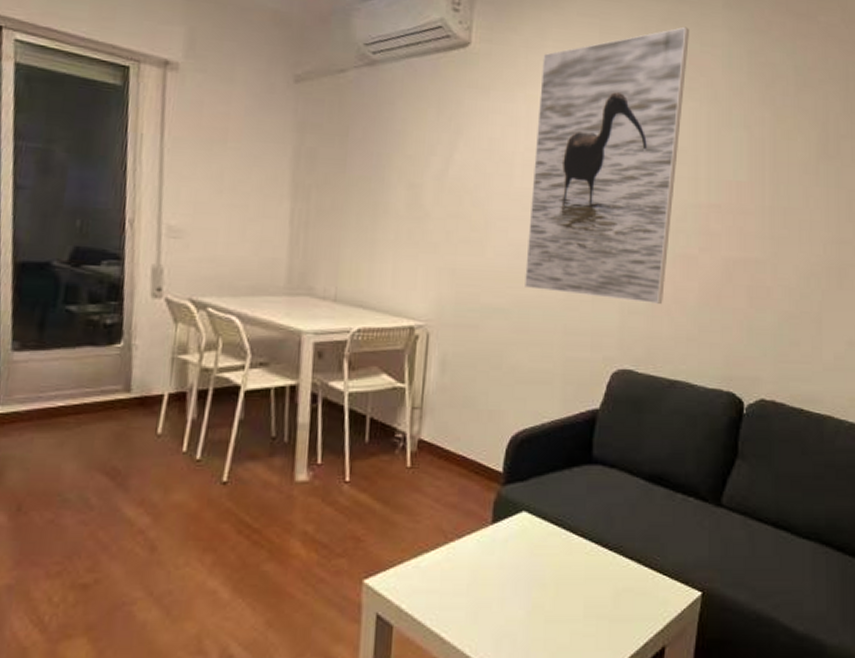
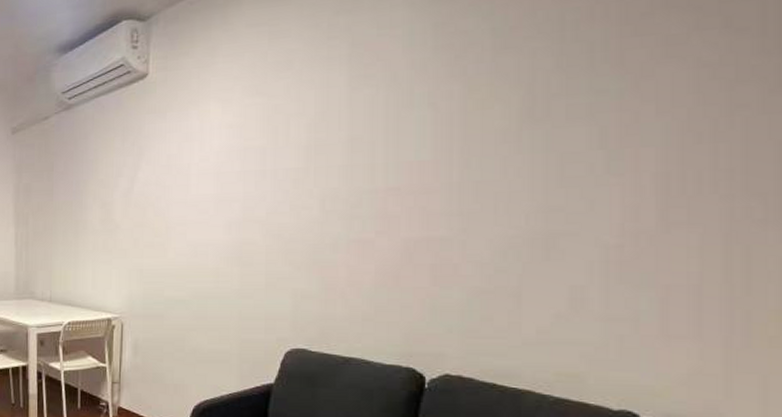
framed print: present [525,26,689,304] -> none [203,13,364,288]

